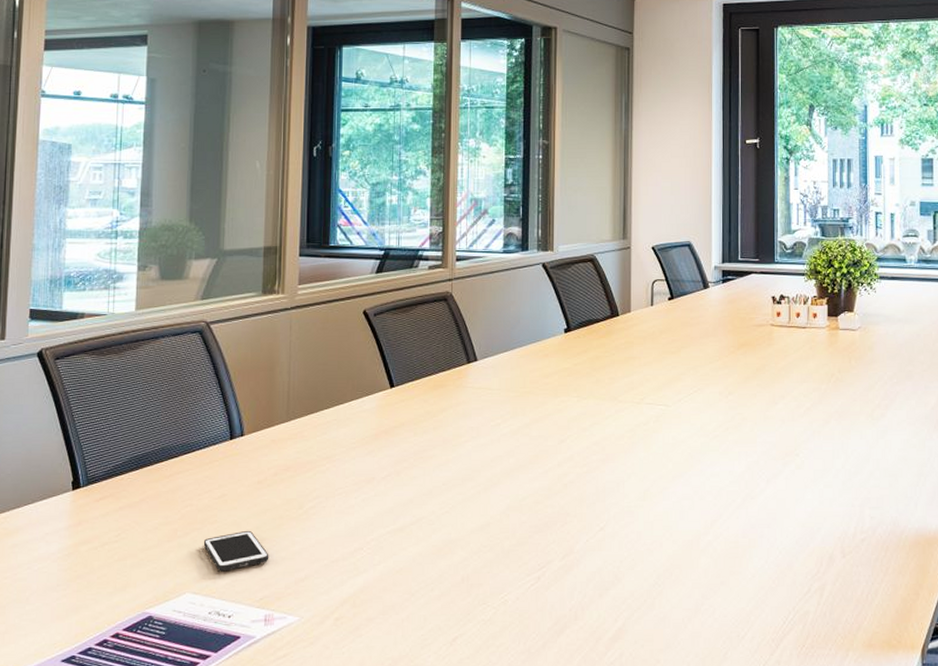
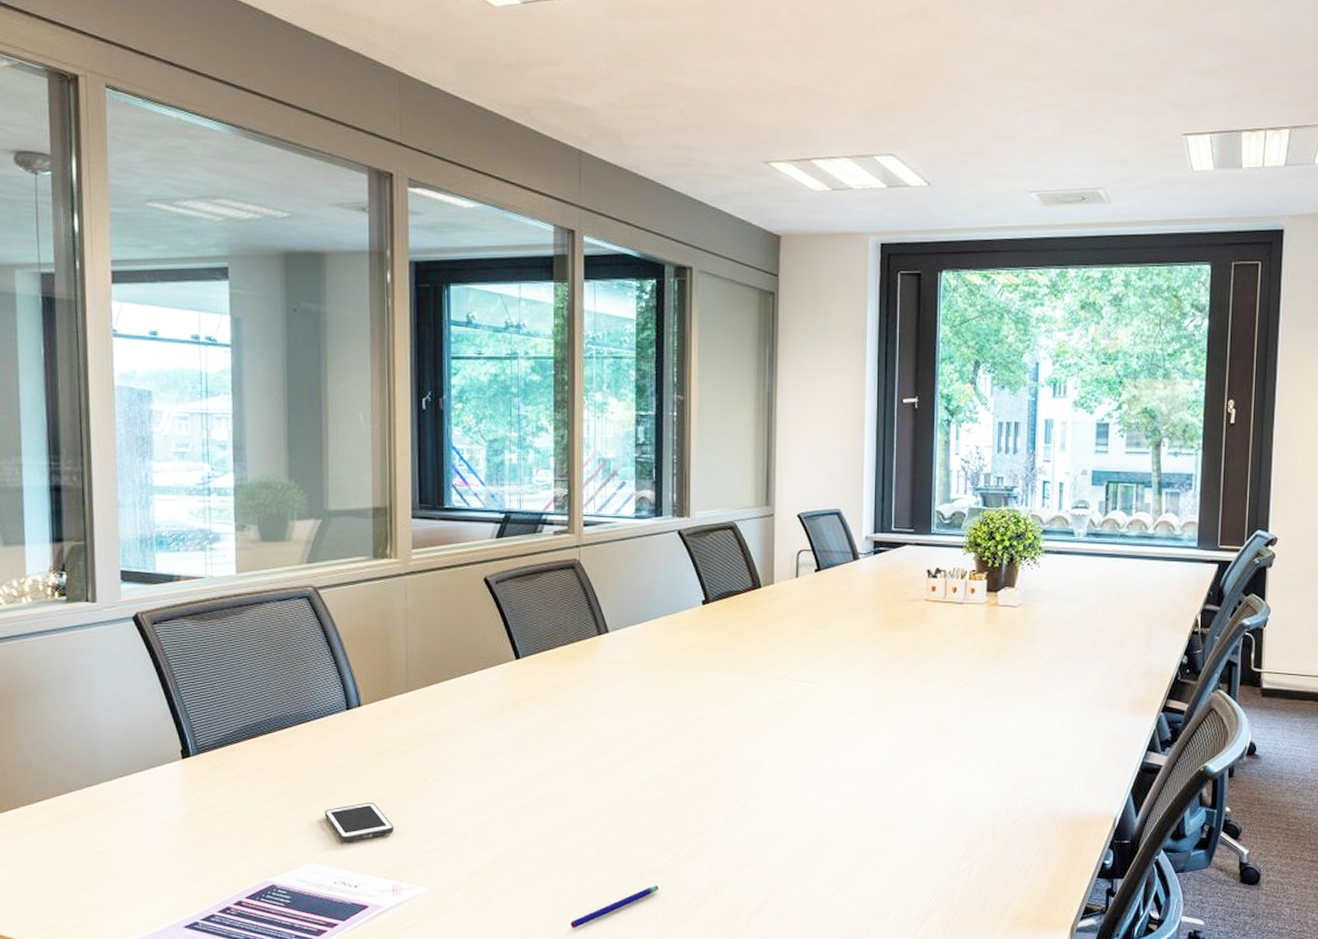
pen: none [435,611,521,658] -> present [571,885,658,929]

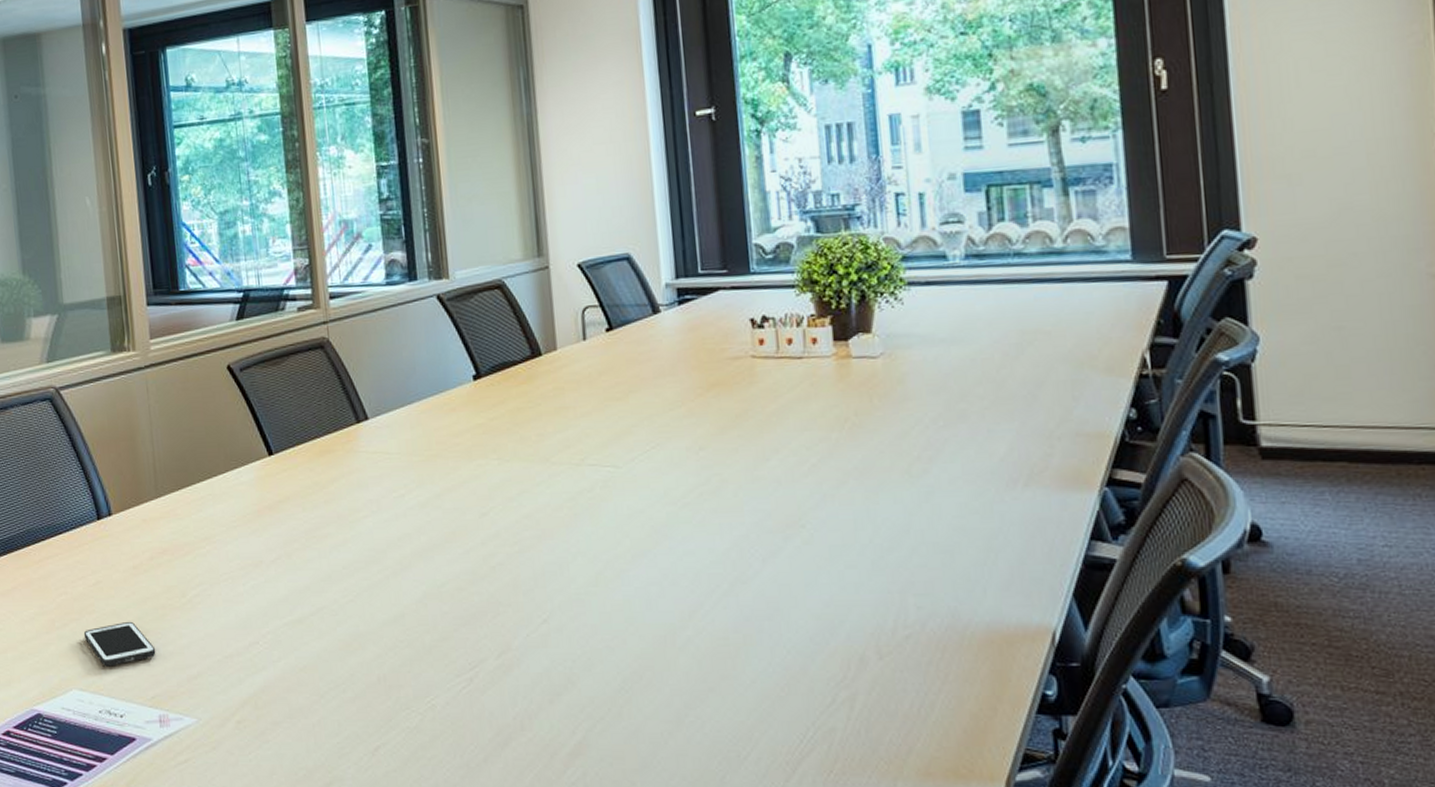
pen: present [571,885,658,929] -> none [355,718,454,770]

